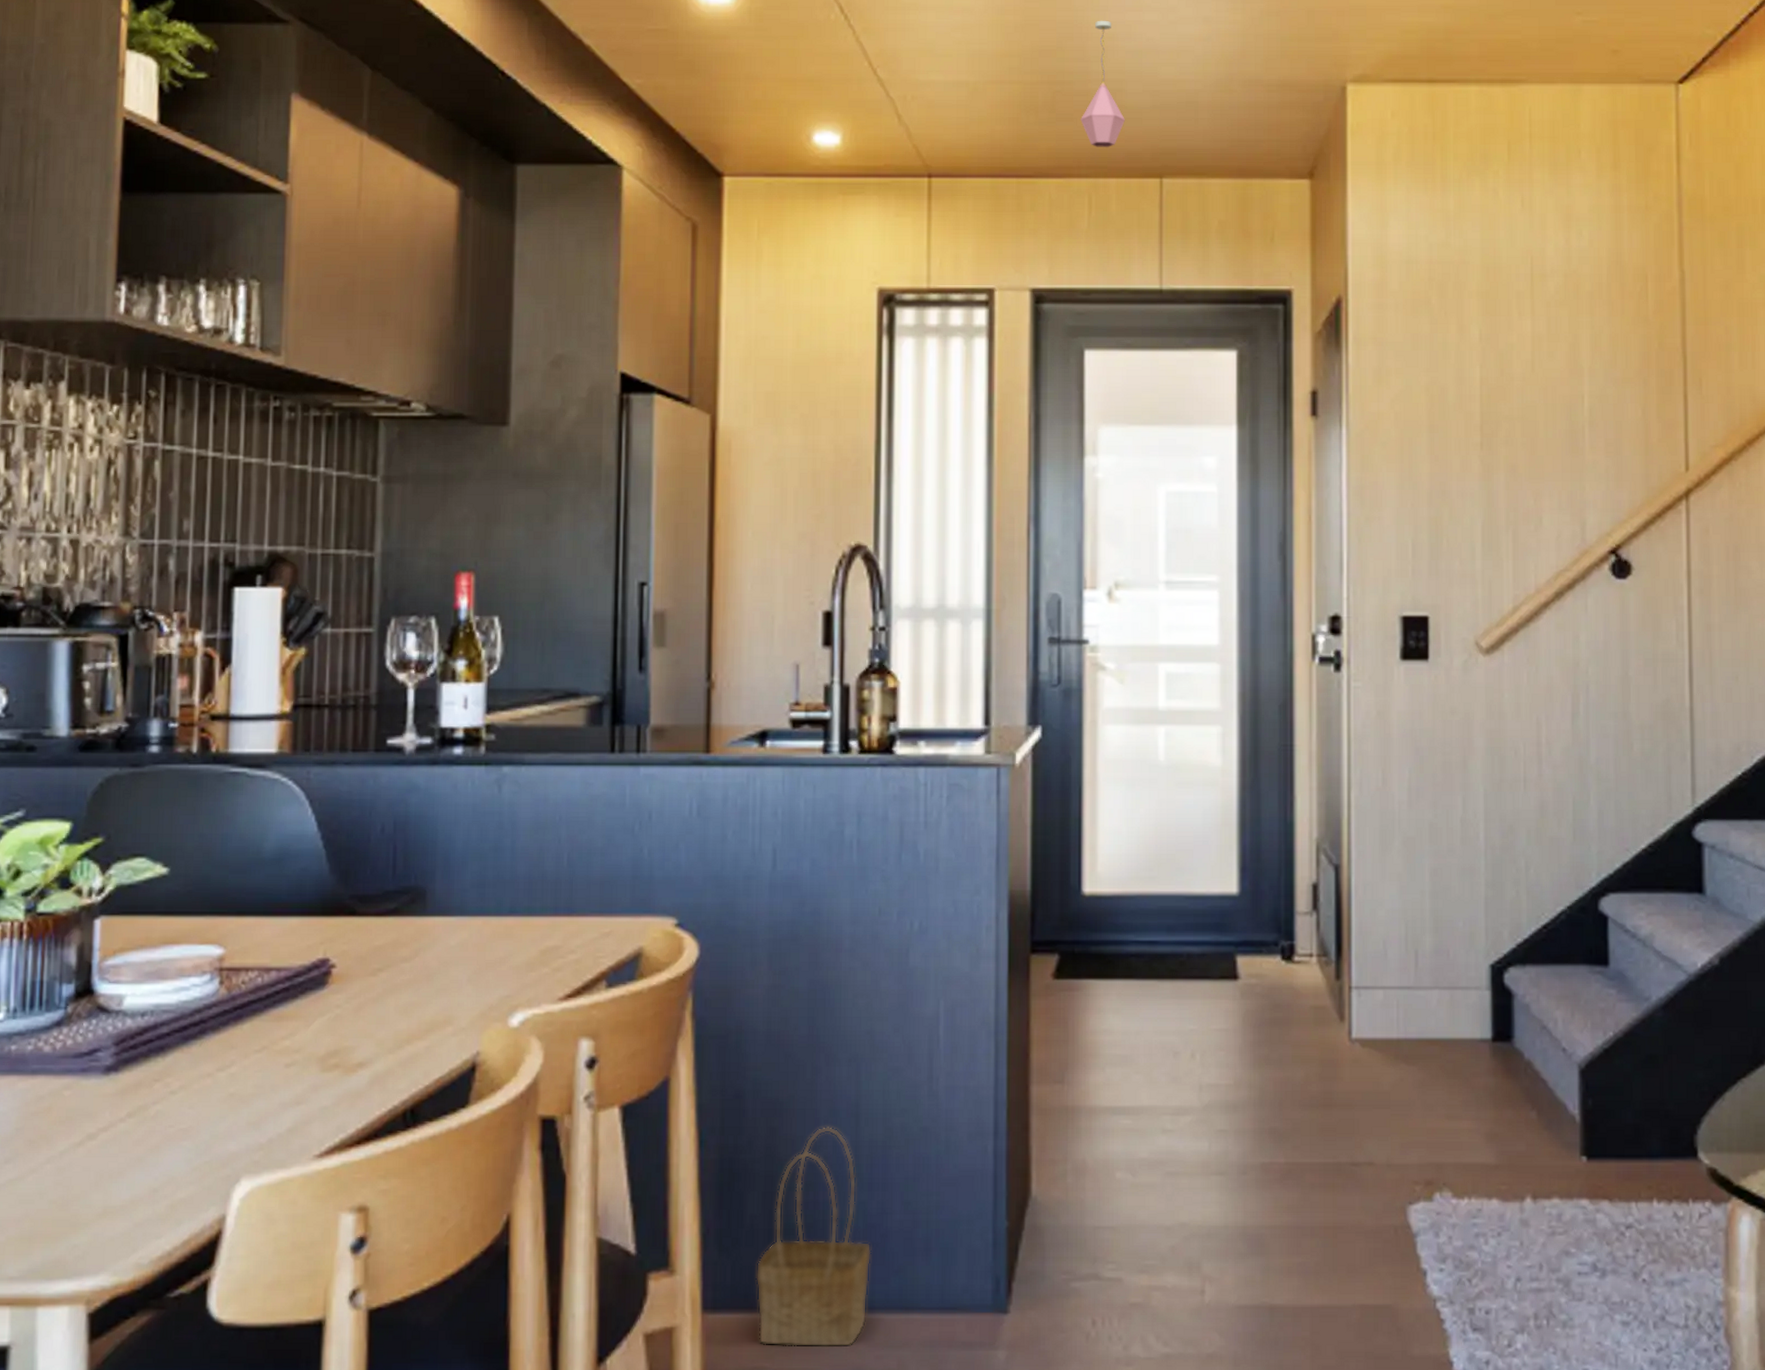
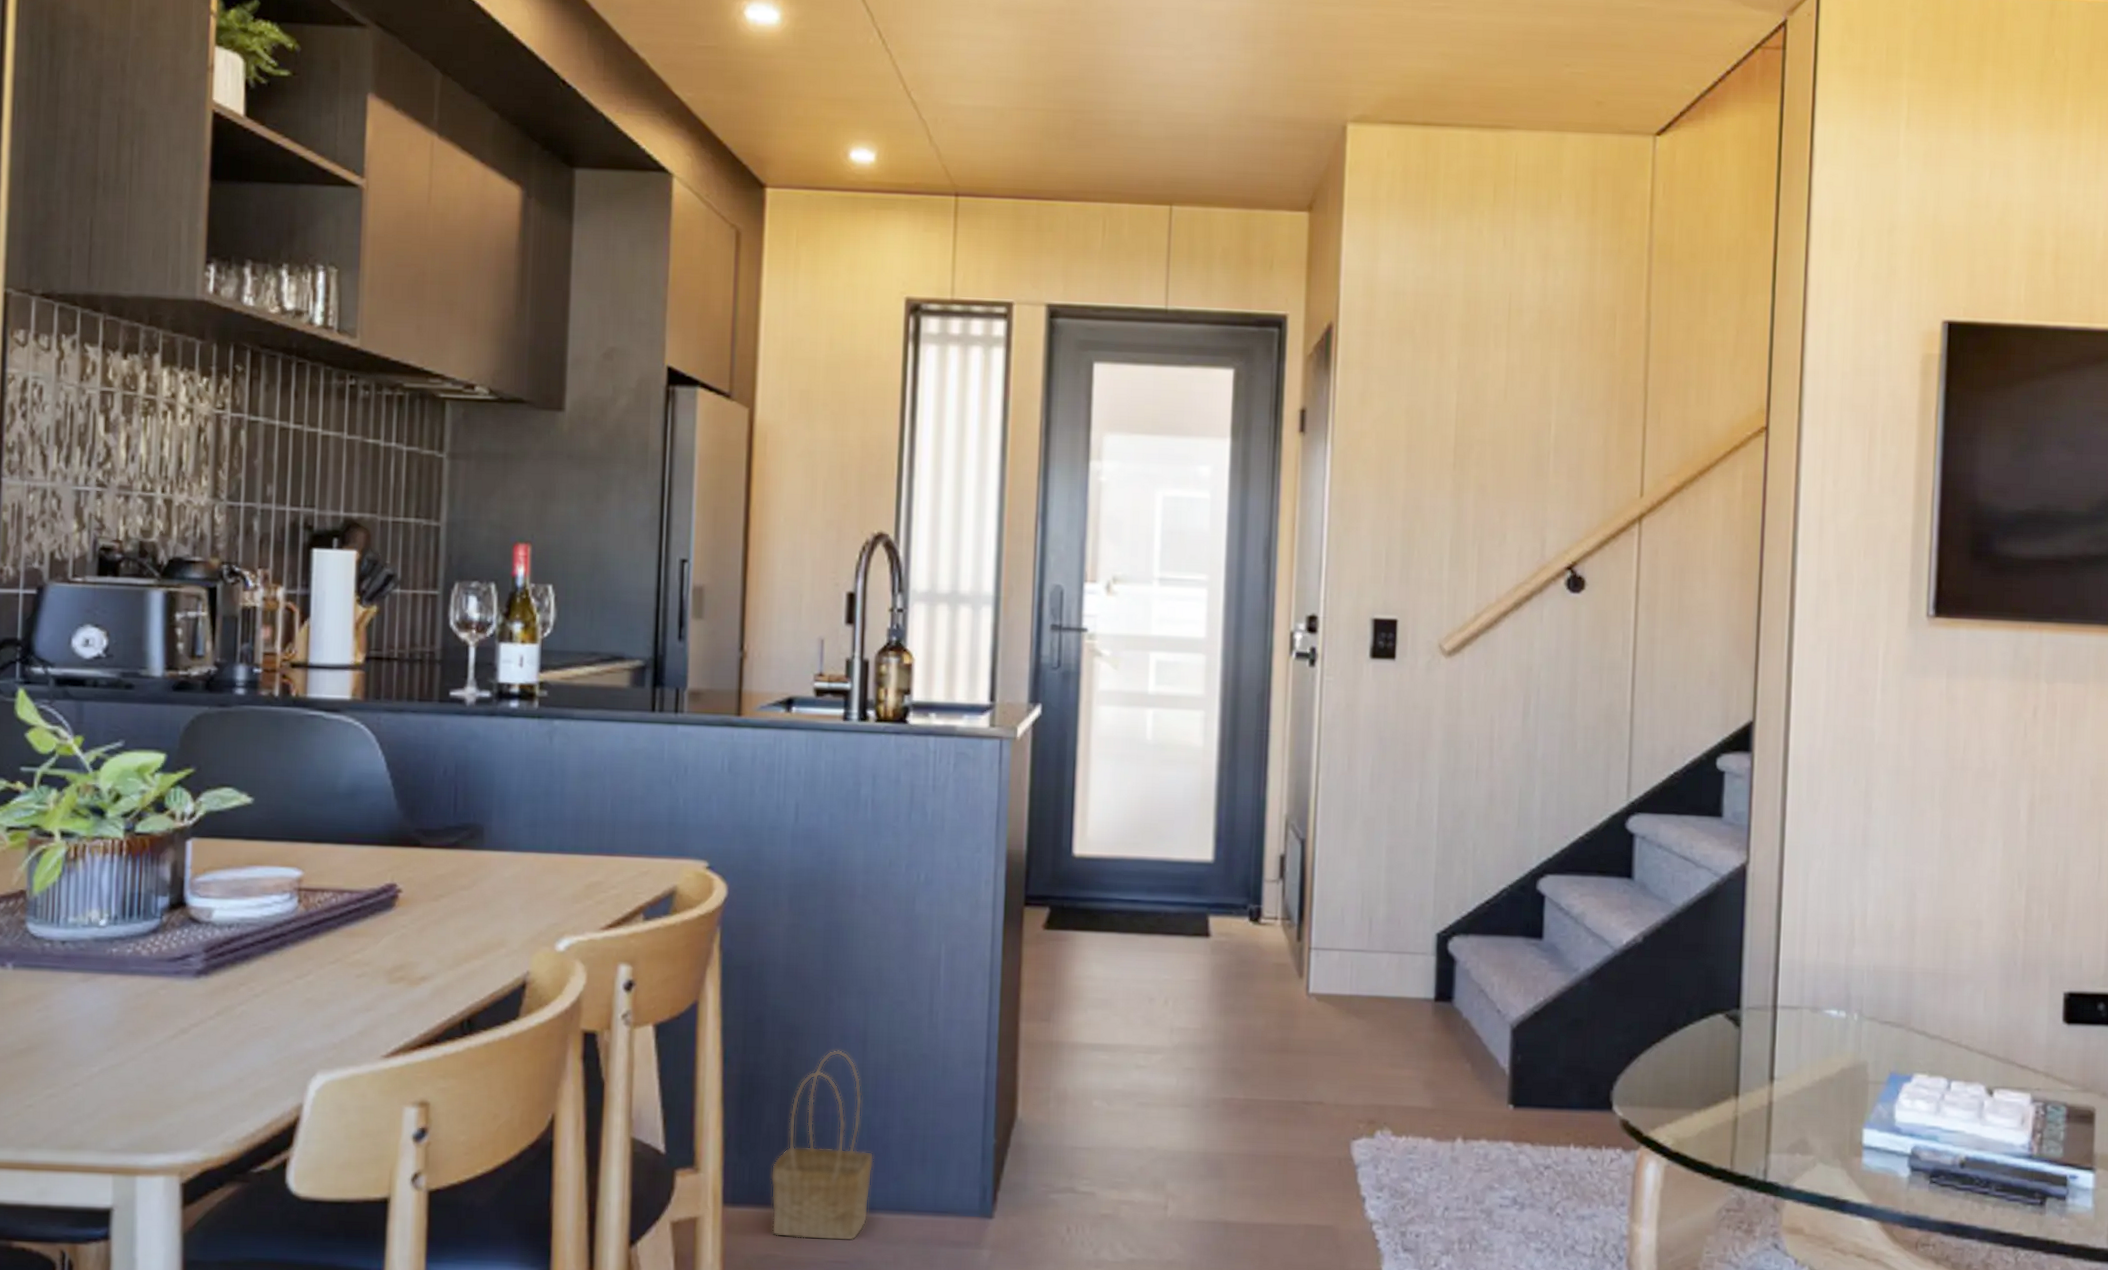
pendant light: present [1081,20,1125,147] -> none [1098,54,1140,175]

